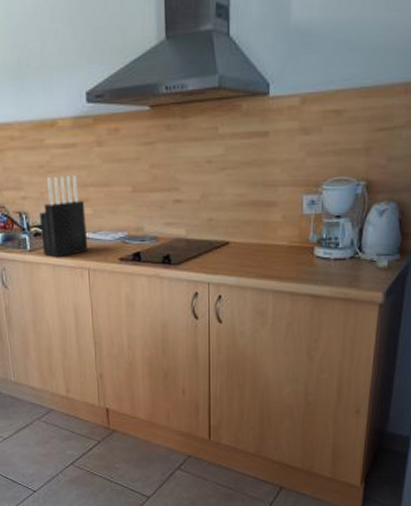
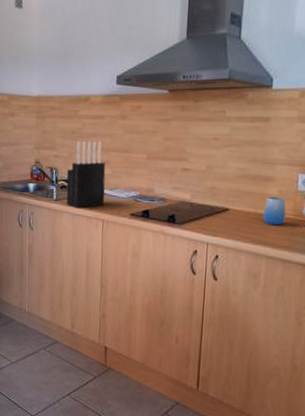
cup: none [267,223,291,256] -> present [263,196,286,226]

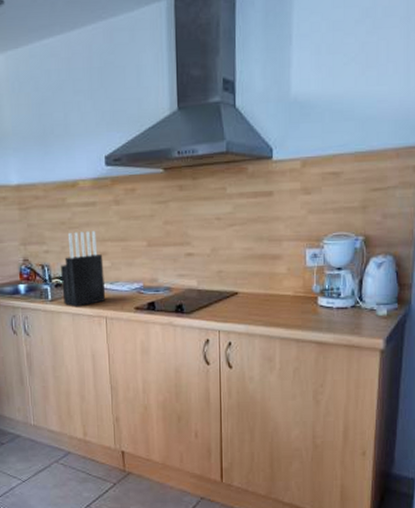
cup: present [263,196,286,226] -> none [273,275,296,305]

